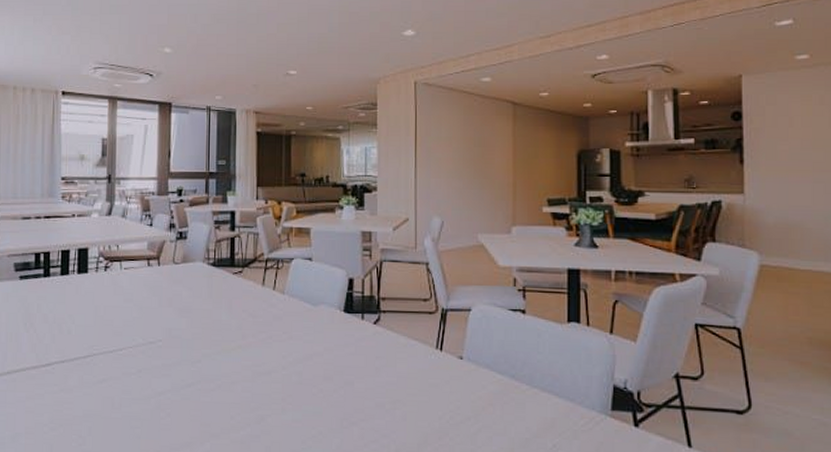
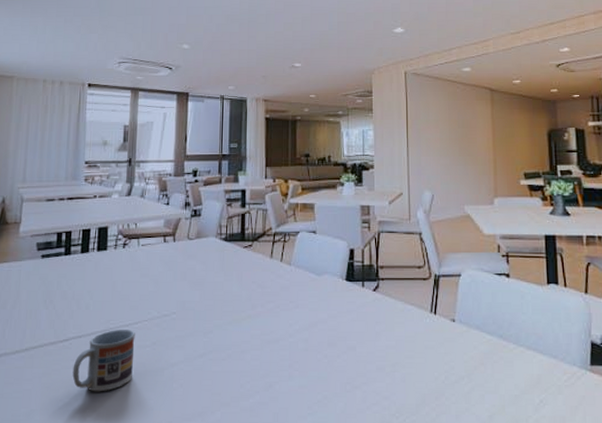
cup: none [56,355,120,418] -> present [72,329,135,392]

